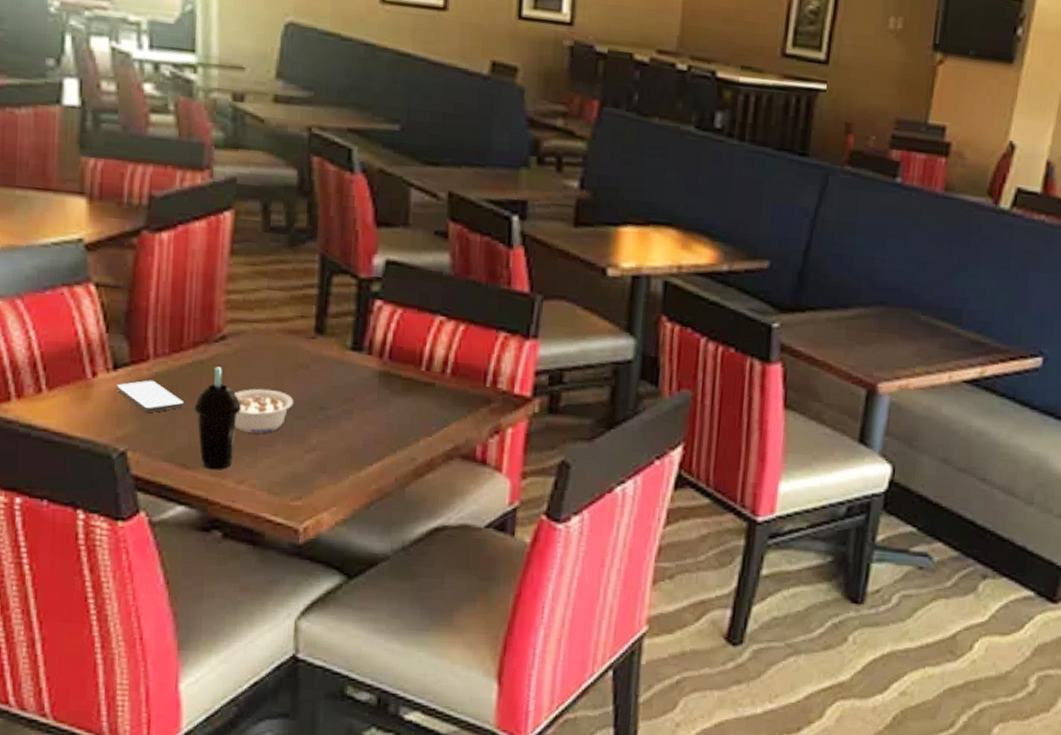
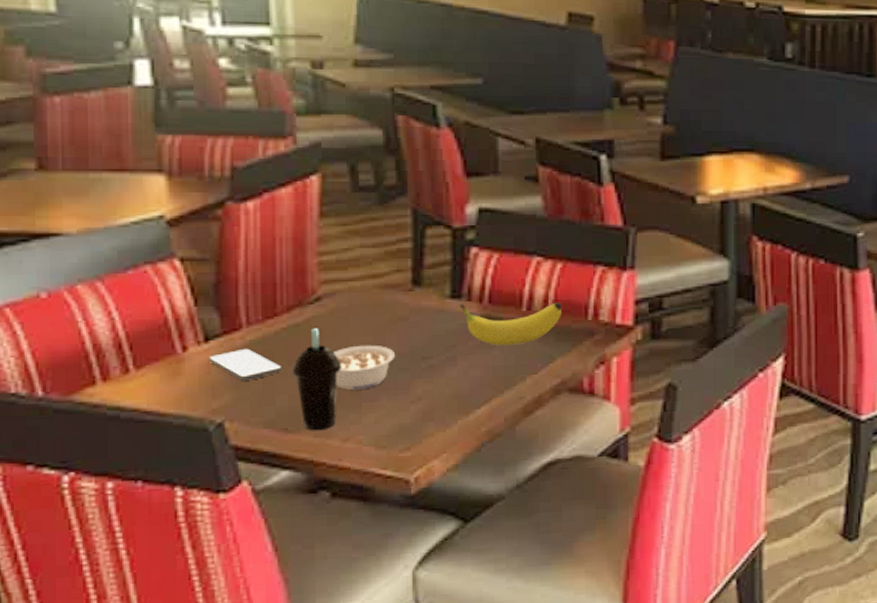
fruit: none [359,356,461,405] -> present [459,302,561,345]

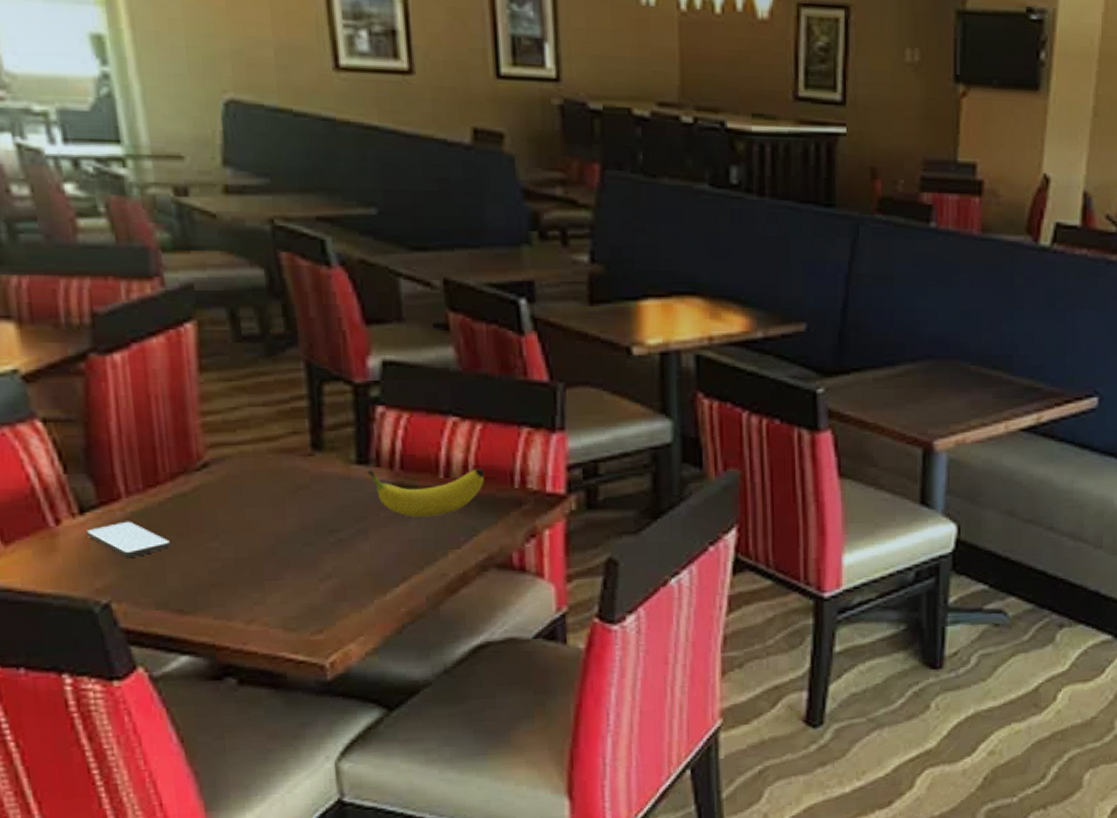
cup: present [292,328,343,431] -> none [182,498,240,612]
legume: present [334,345,395,390] -> none [228,516,298,567]

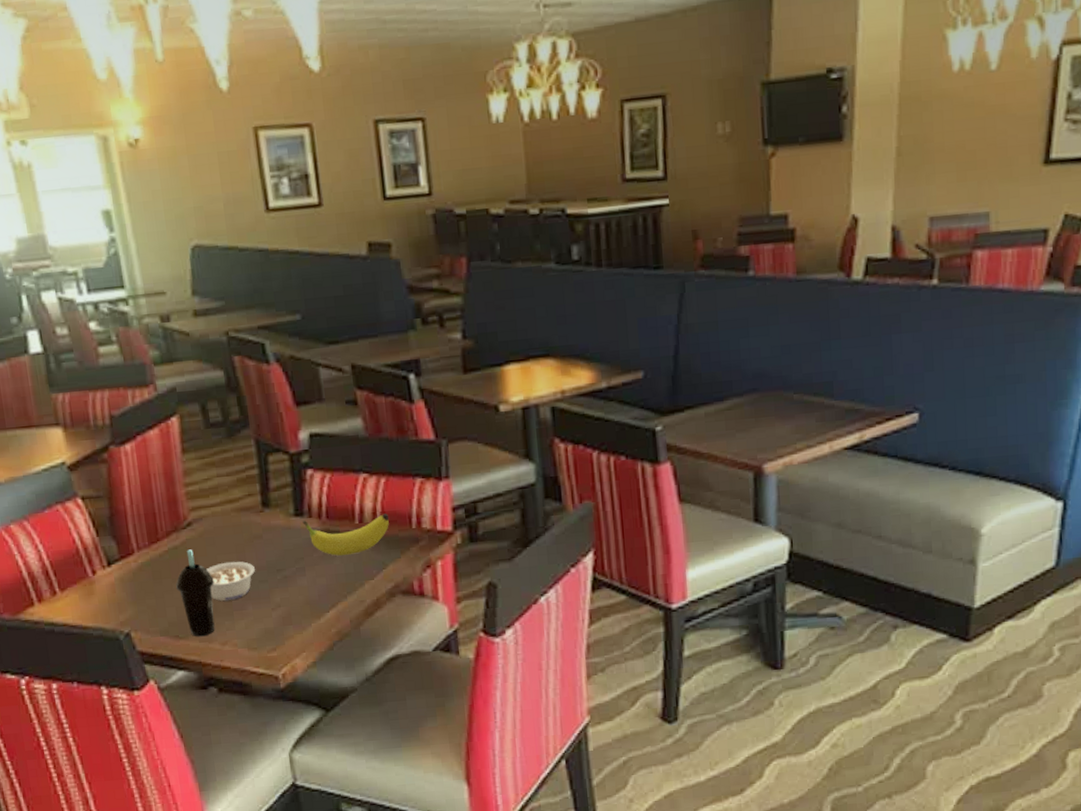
smartphone: present [85,521,172,557] -> none [112,569,169,597]
cup: none [182,498,240,612] -> present [176,549,215,637]
legume: none [228,516,298,567] -> present [206,561,255,601]

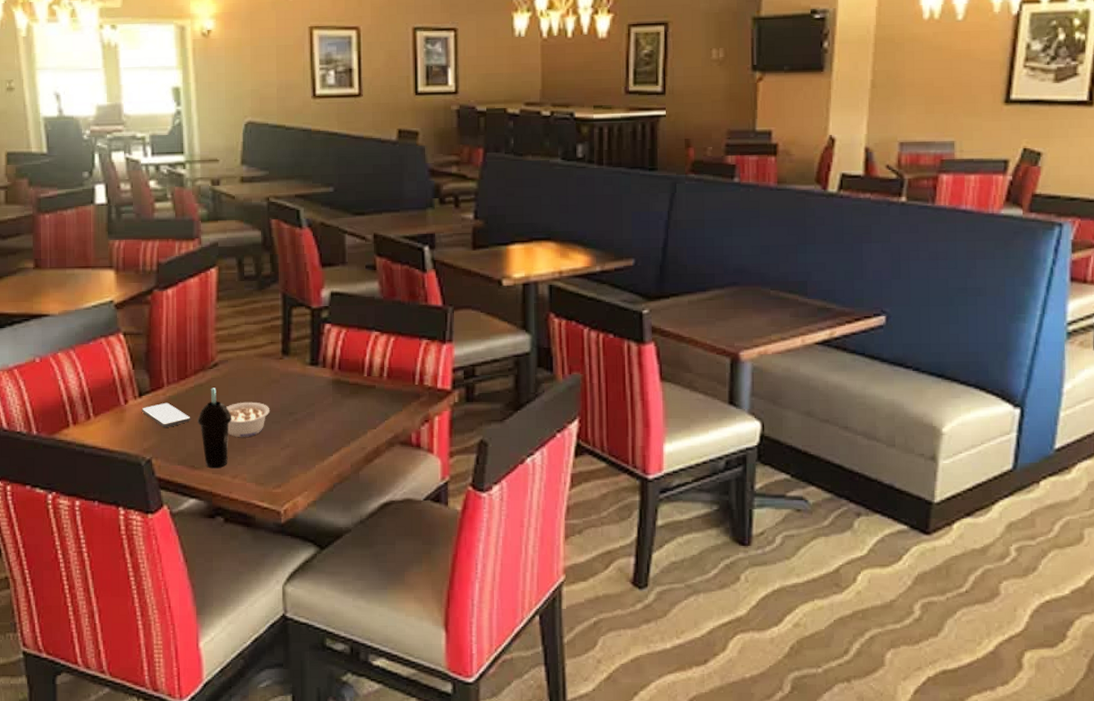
smartphone: none [112,569,169,597] -> present [141,402,191,427]
fruit: present [302,513,389,556] -> none [317,369,394,404]

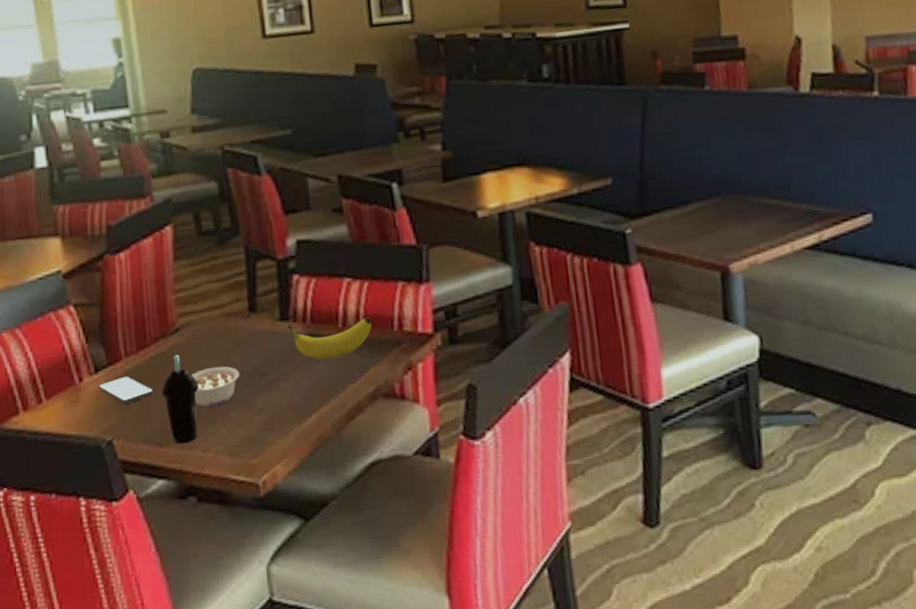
fruit: none [317,369,394,404] -> present [287,317,372,360]

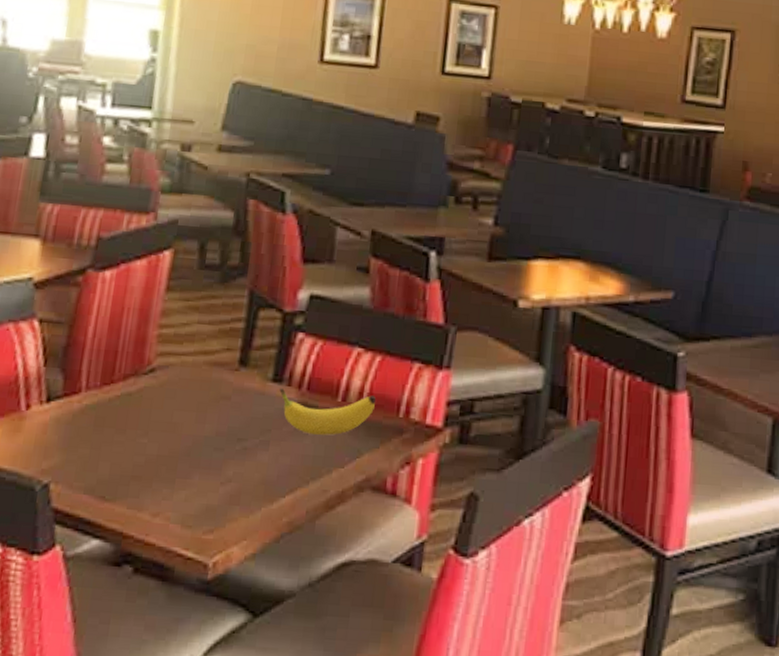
smartphone: present [98,376,154,404] -> none [46,412,110,444]
cup: present [161,355,200,444] -> none [118,398,164,503]
legume: present [192,366,239,407] -> none [155,420,213,465]

